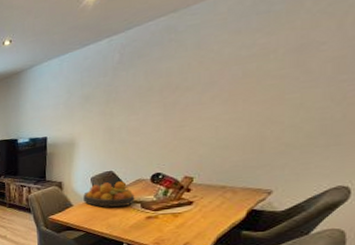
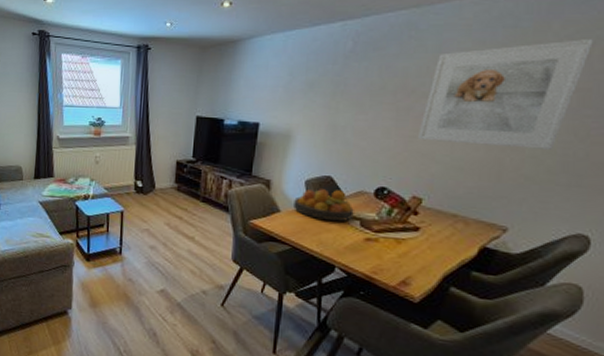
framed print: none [184,7,346,128] -> present [417,38,594,150]

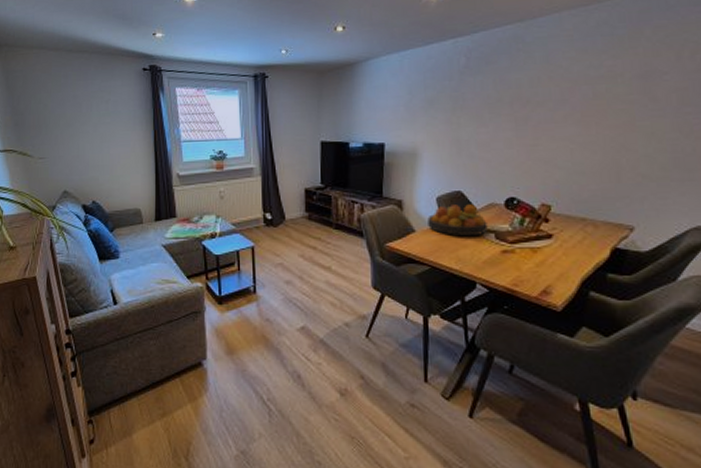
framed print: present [417,38,594,150] -> none [538,41,682,149]

